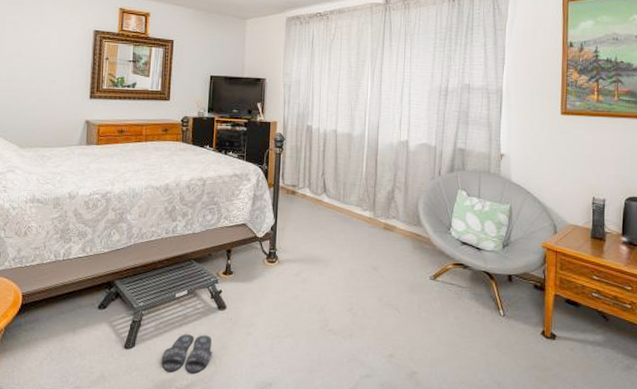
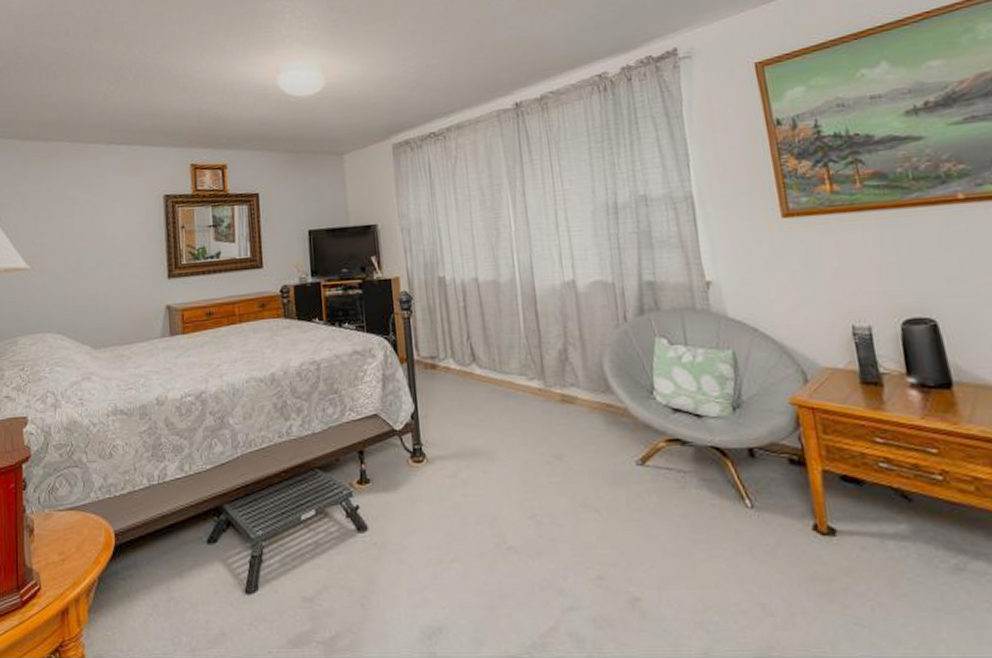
slippers: present [161,334,213,374] -> none [293,568,359,622]

